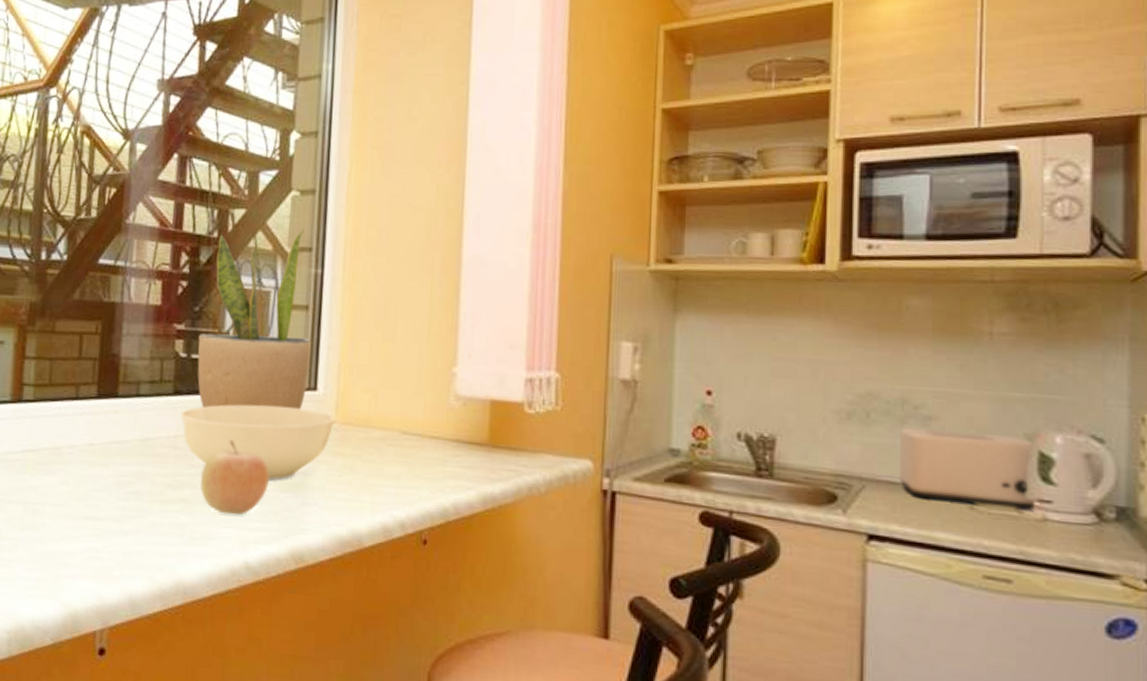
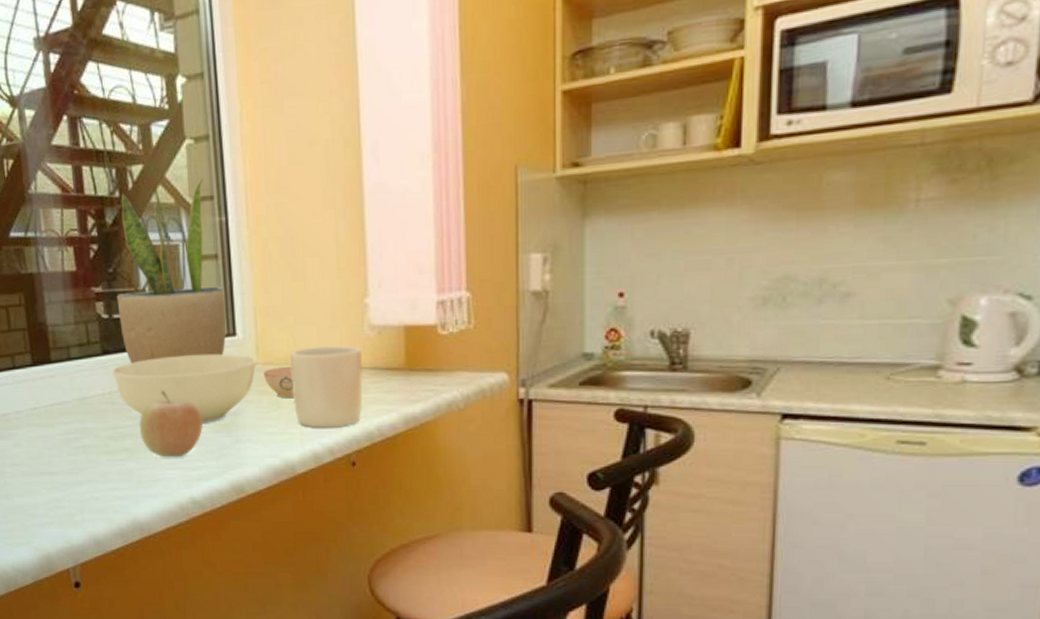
teacup: none [340,428,371,462] -> present [264,367,295,398]
mug: none [368,410,445,501] -> present [290,344,363,428]
toaster: present [898,428,1038,510] -> none [814,302,959,375]

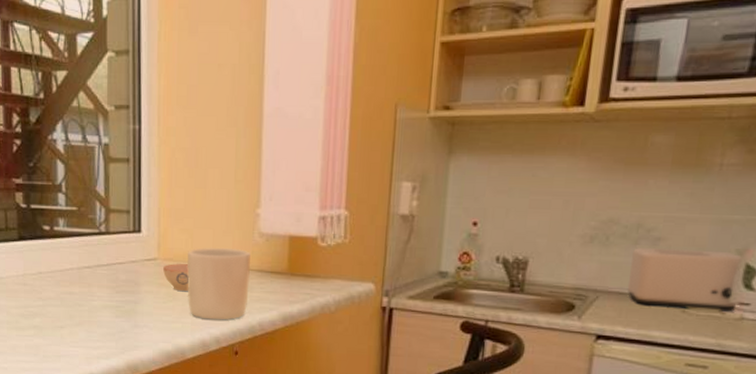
bowl: present [111,354,257,423] -> none [26,246,158,308]
potted plant: present [116,177,227,364] -> none [35,88,134,251]
fruit: present [140,390,203,458] -> none [49,276,105,337]
toaster: none [814,302,959,375] -> present [627,247,744,312]

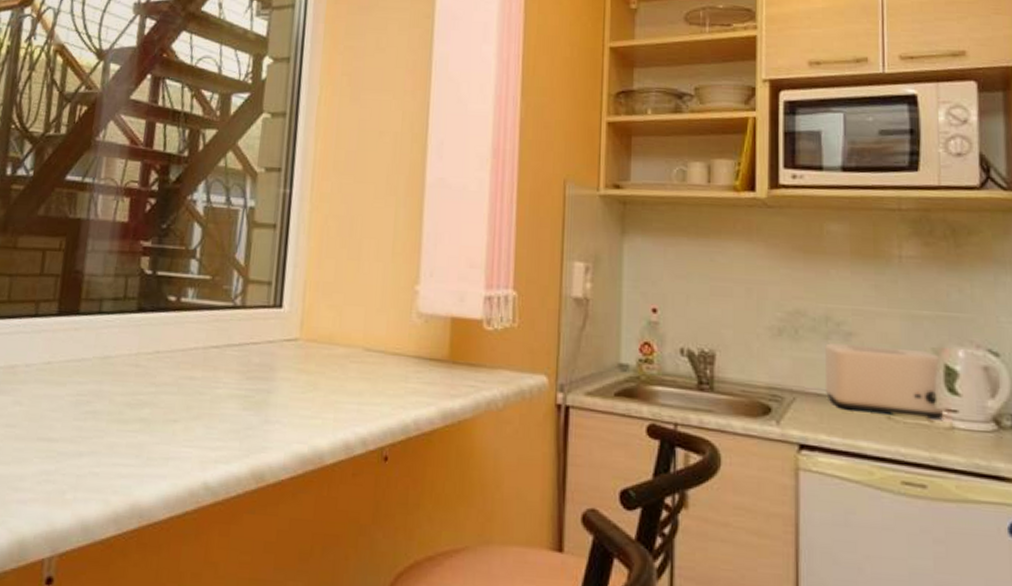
teacup: present [163,264,189,291] -> none [304,345,335,379]
mug: present [187,247,251,321] -> none [331,327,407,417]

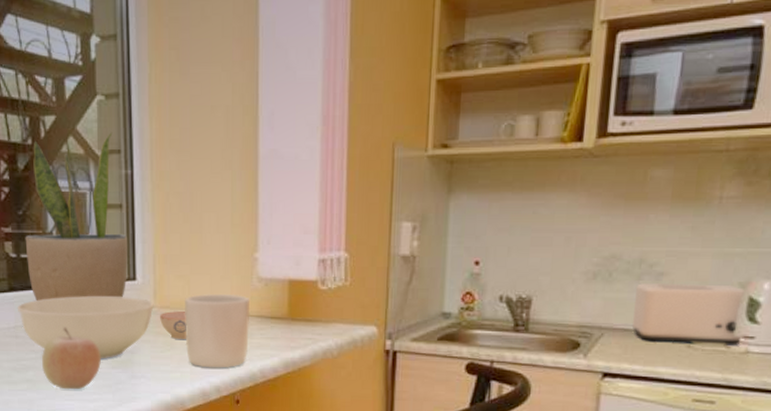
bowl: none [143,322,299,398] -> present [17,296,154,359]
fruit: none [161,357,232,434] -> present [42,327,101,390]
potted plant: none [162,150,279,327] -> present [25,132,128,302]
teacup: none [304,345,335,379] -> present [160,311,187,339]
mug: none [331,327,407,417] -> present [185,293,250,369]

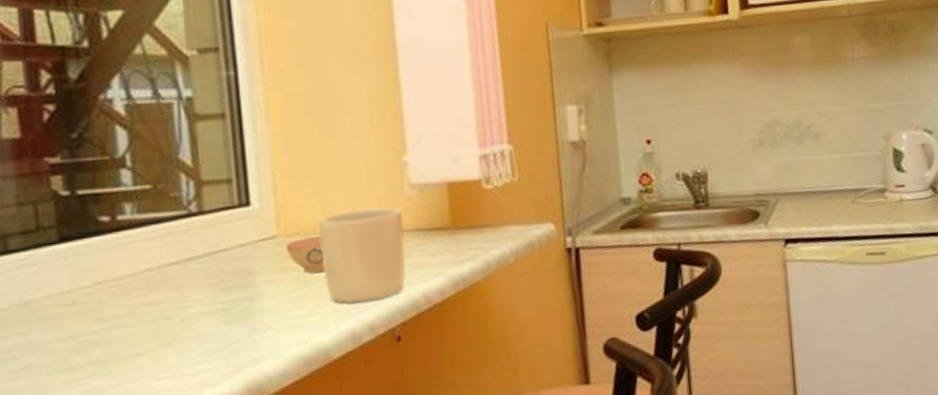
bowl: present [17,296,154,359] -> none [73,227,277,315]
potted plant: present [25,132,128,302] -> none [82,27,238,251]
fruit: present [42,327,101,390] -> none [115,279,207,365]
toaster: present [631,282,747,345] -> none [799,138,896,201]

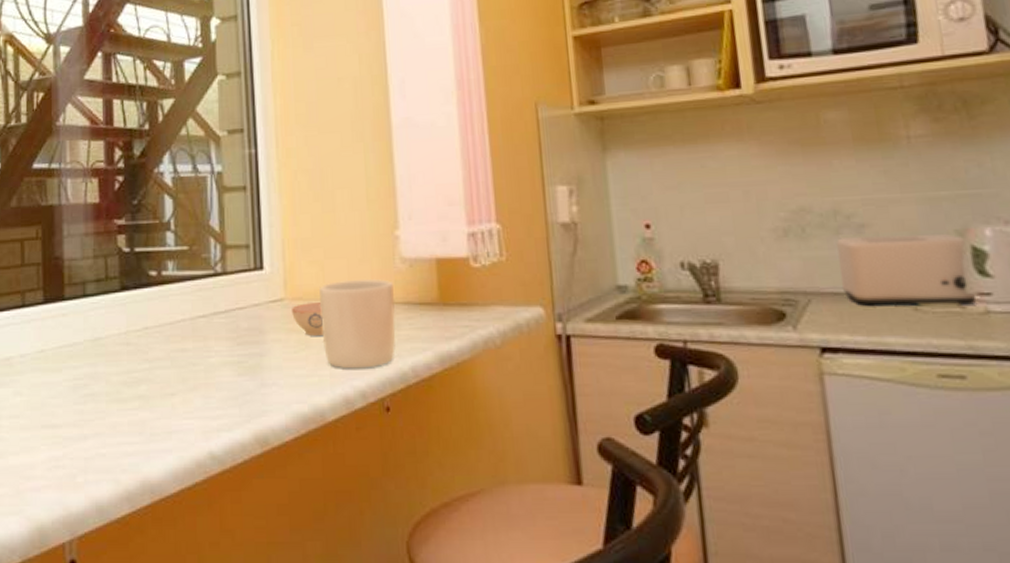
toaster: none [799,138,896,201] -> present [836,233,978,306]

